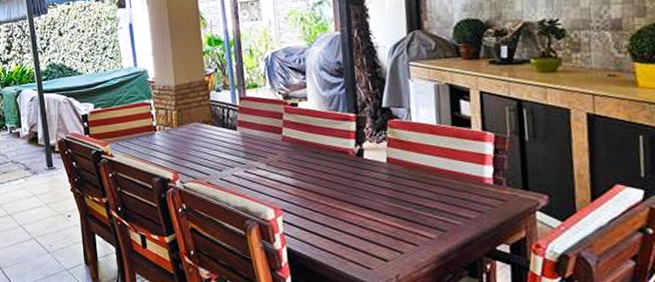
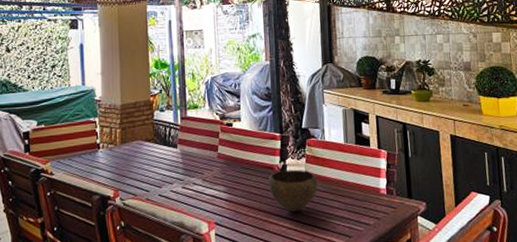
bowl: none [341,154,403,201] -> present [267,169,318,212]

